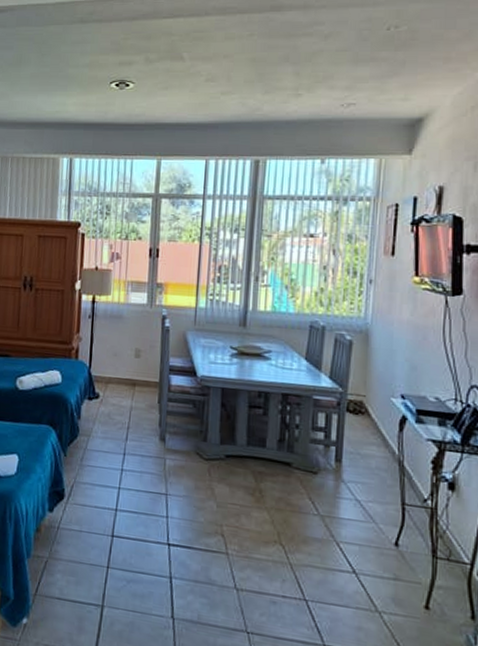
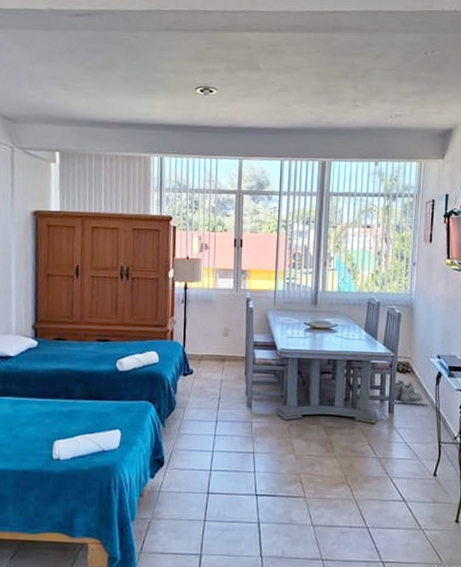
boots: none [340,421,390,456] -> present [392,379,429,405]

